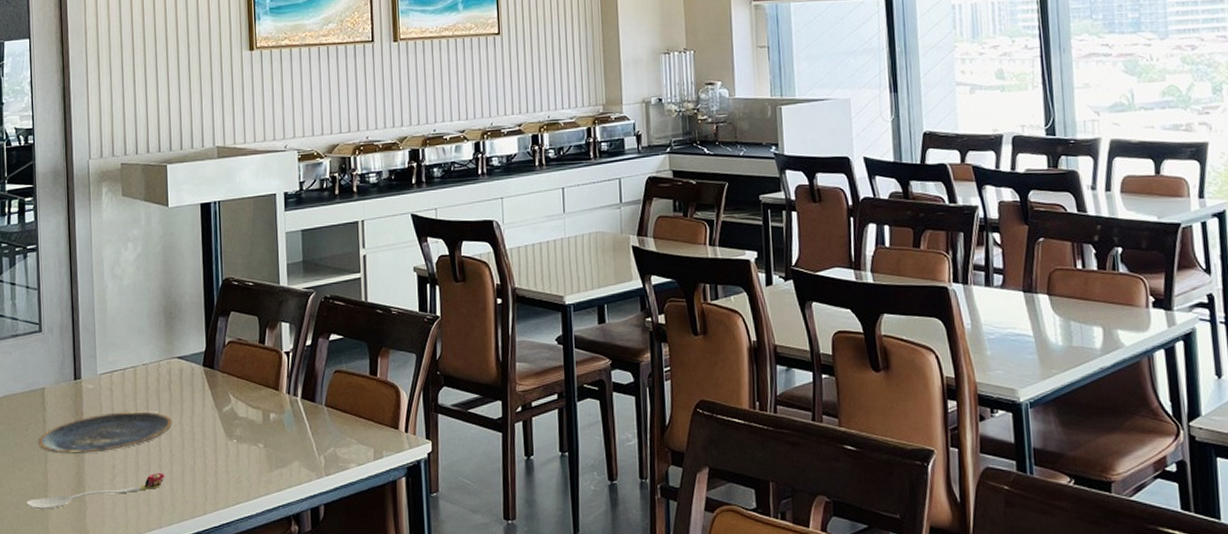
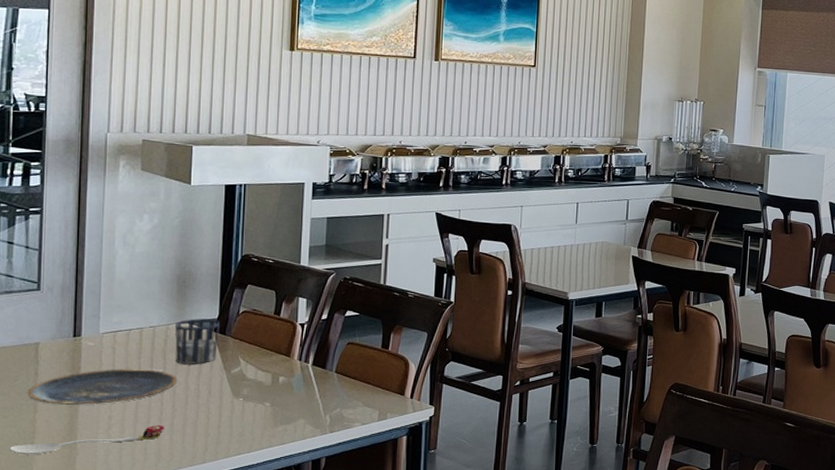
cup: none [165,352,208,404] -> present [174,318,220,364]

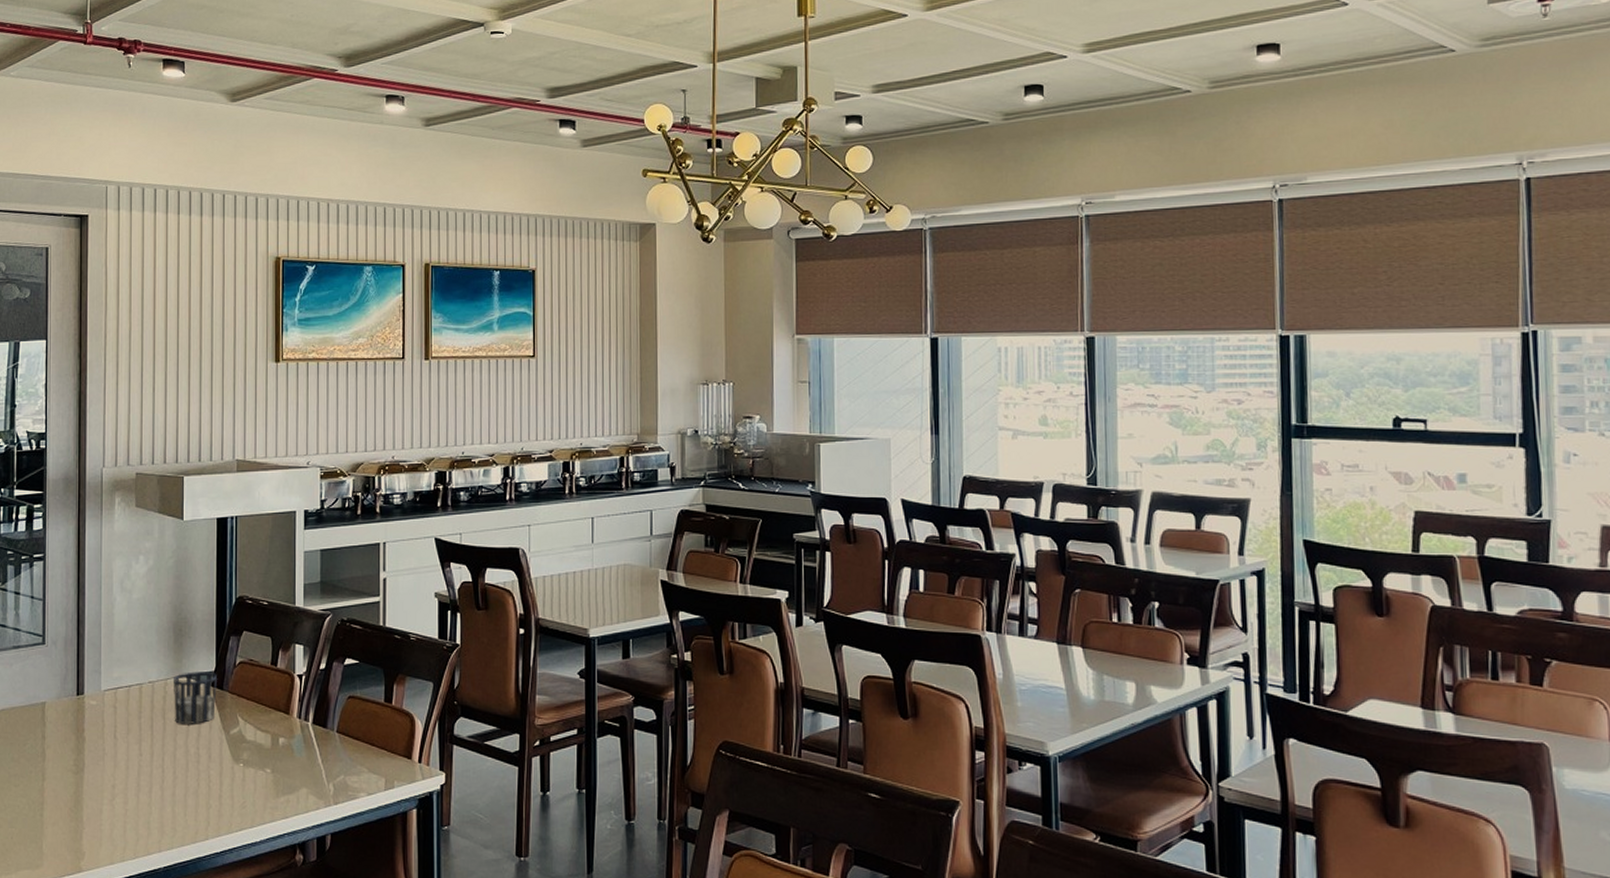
spoon: present [9,424,166,455] -> none [20,794,167,829]
plate: present [28,369,178,405] -> none [36,730,178,772]

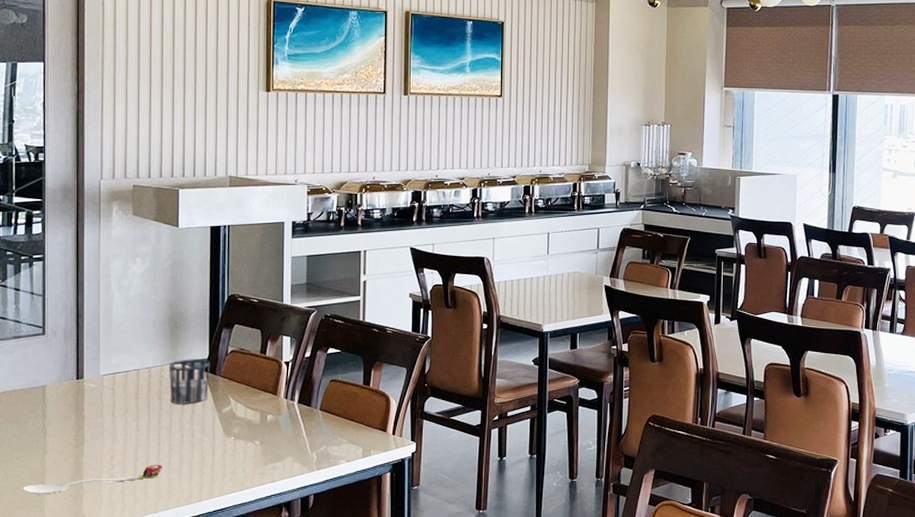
spoon: none [20,794,167,829] -> present [22,464,163,495]

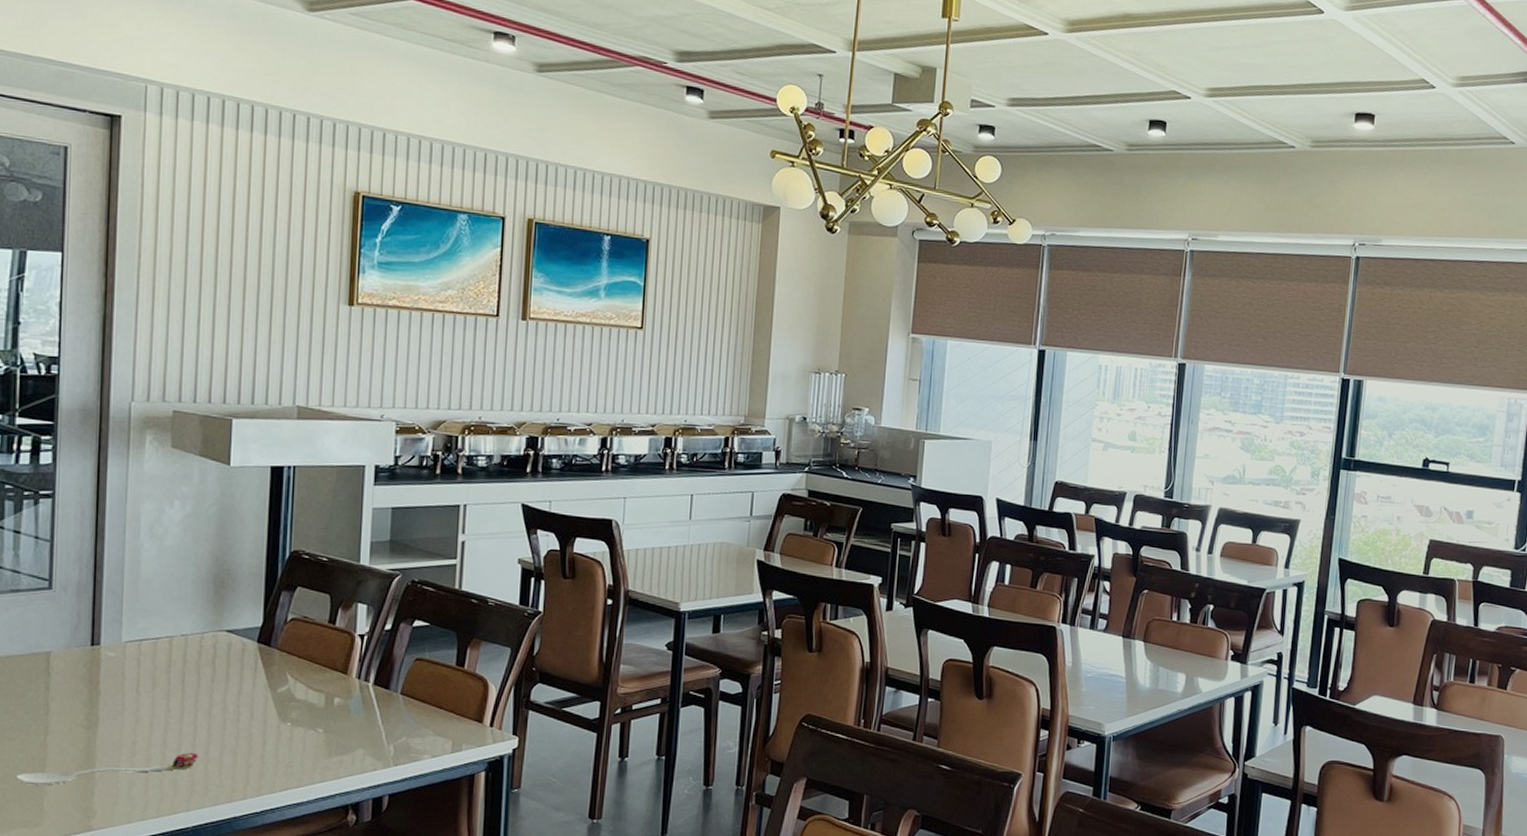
cup: present [168,359,210,404] -> none [210,626,264,681]

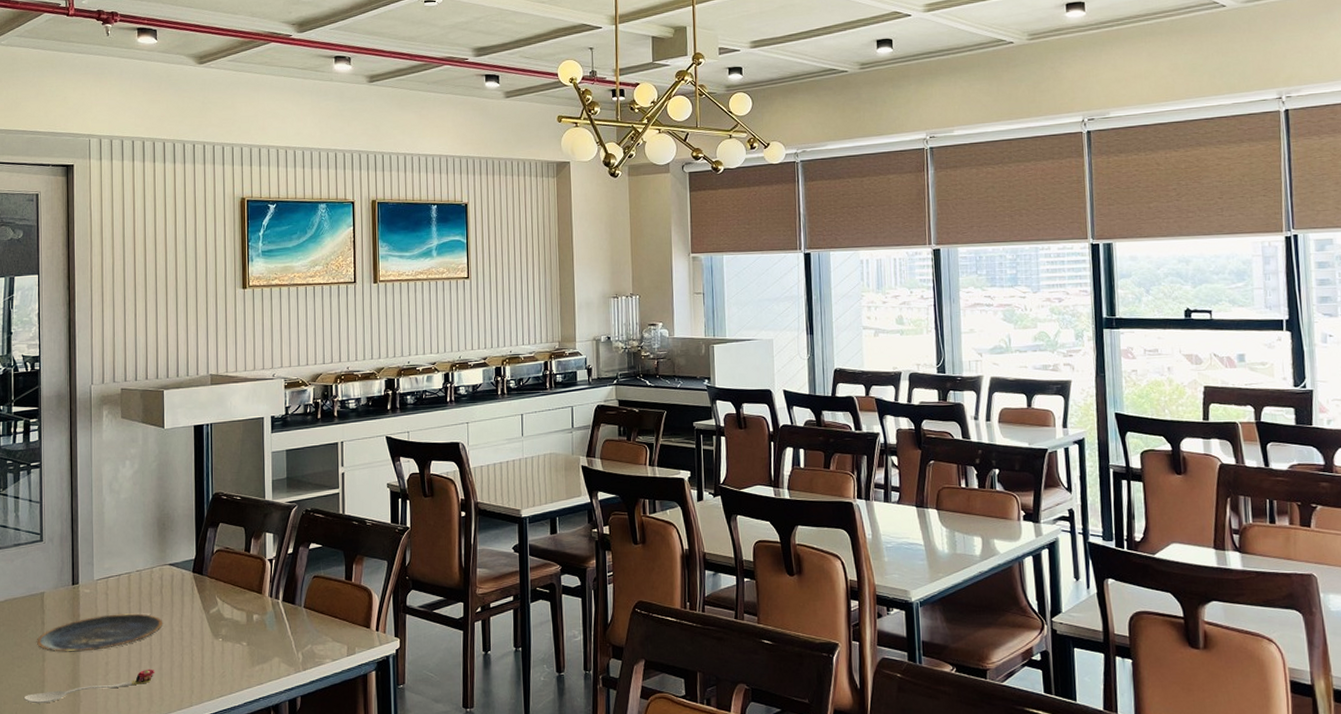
plate: none [38,685,214,727] -> present [37,613,163,652]

